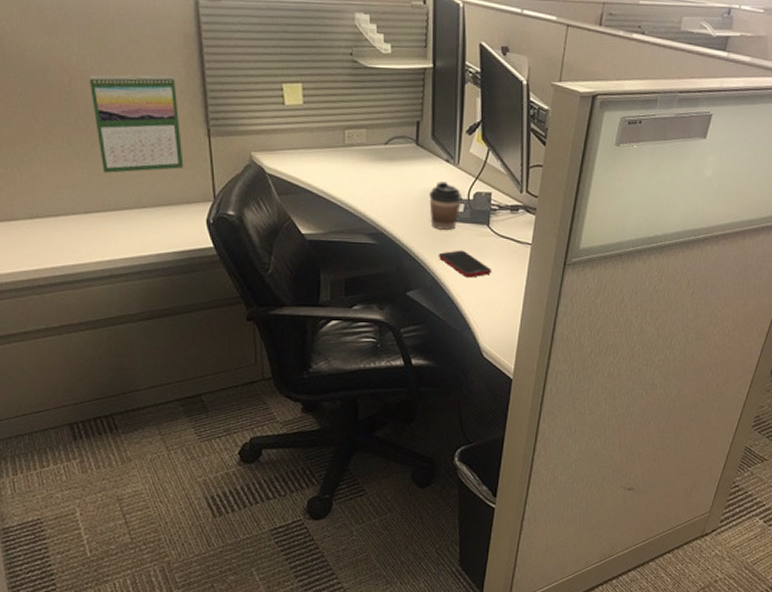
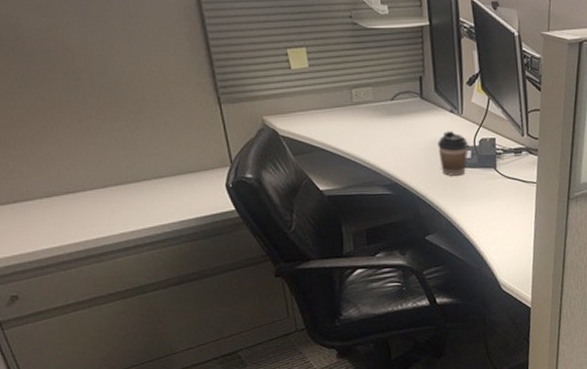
calendar: present [88,73,184,173] -> none [92,48,198,147]
cell phone: present [438,250,492,278] -> none [451,193,503,219]

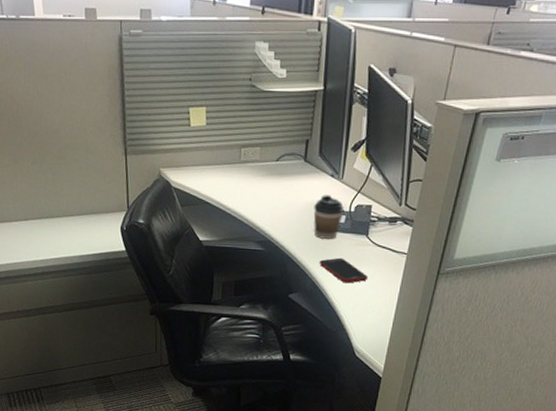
cell phone: none [451,193,503,219] -> present [319,257,369,283]

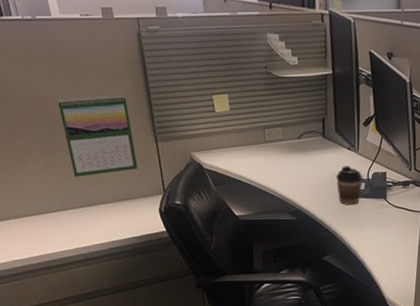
calendar: none [31,102,104,187] -> present [57,95,138,177]
cell phone: present [319,257,369,283] -> none [346,220,391,242]

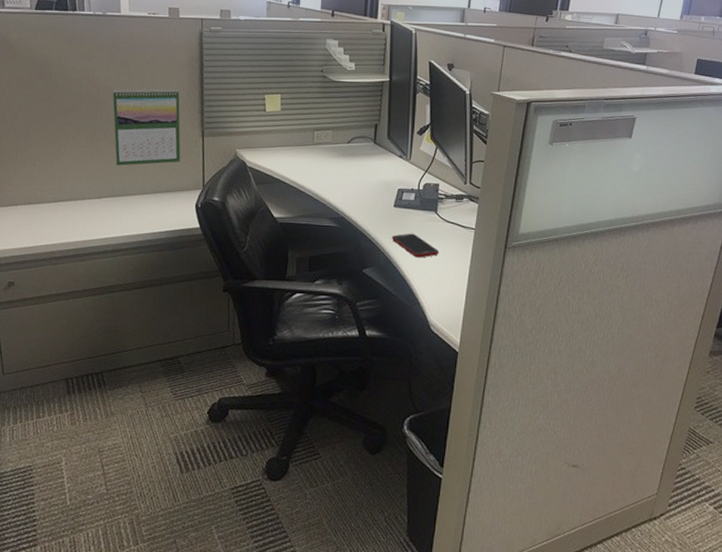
coffee cup: present [336,166,363,205] -> none [384,174,414,216]
cell phone: none [346,220,391,242] -> present [391,233,440,258]

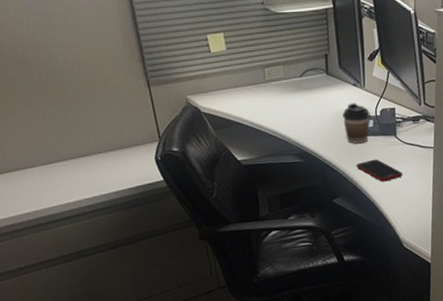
calendar: present [112,88,181,166] -> none [39,38,130,127]
coffee cup: none [384,174,414,216] -> present [342,103,371,144]

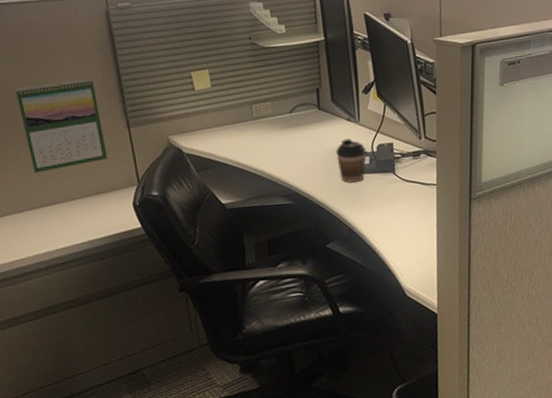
calendar: none [39,38,130,127] -> present [15,78,108,173]
cell phone: present [356,159,403,182] -> none [351,198,404,224]

